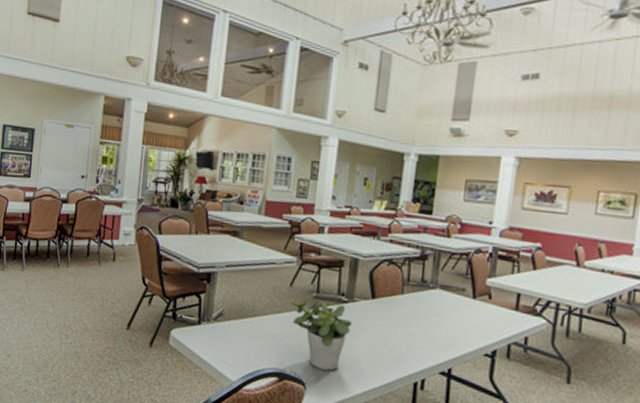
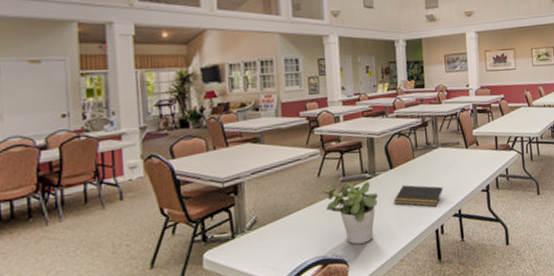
notepad: none [368,320,433,356] -> present [393,185,443,207]

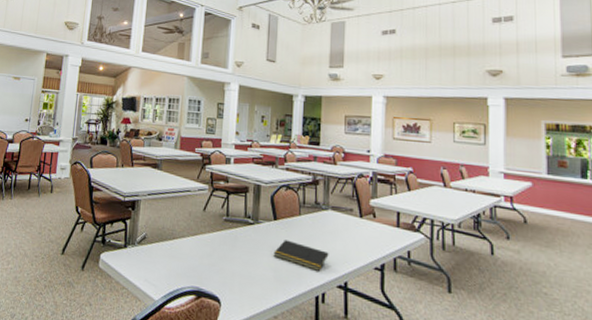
potted plant: present [322,181,378,245] -> none [206,219,259,288]

